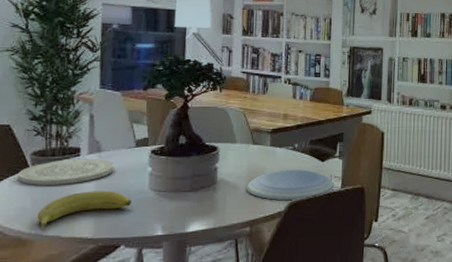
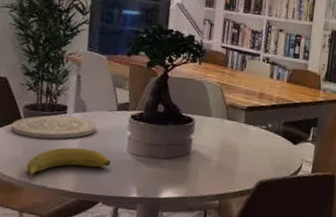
plate: present [247,170,334,200] -> none [218,148,305,180]

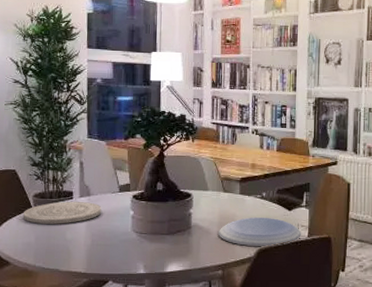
fruit: present [26,147,111,178] -> none [40,230,117,263]
plate: none [218,148,305,180] -> present [218,217,301,246]

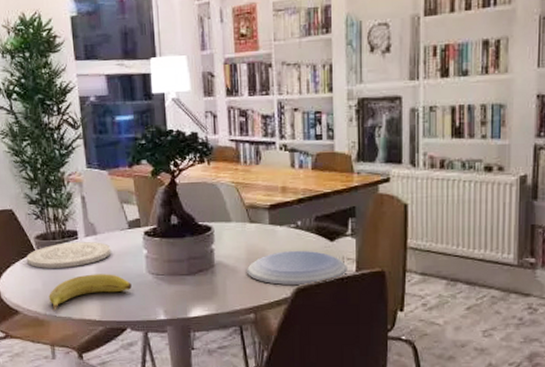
fruit: none [40,230,117,263] -> present [49,274,132,311]

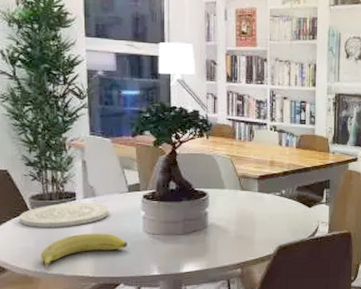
plate: present [247,251,347,285] -> none [237,215,321,244]

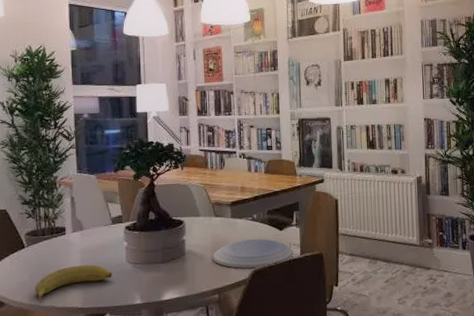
plate: present [18,203,109,227] -> none [15,236,95,262]
plate: none [237,215,321,244] -> present [213,239,294,268]

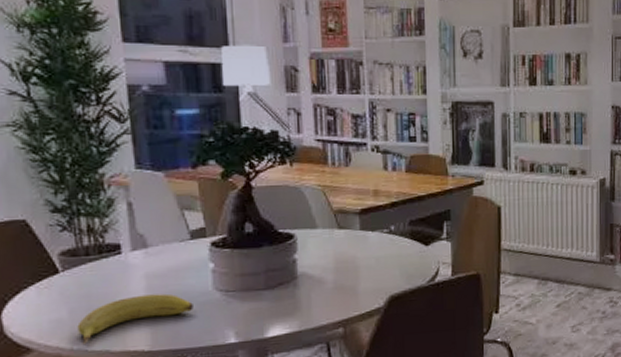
plate: present [213,239,294,268] -> none [335,256,443,294]

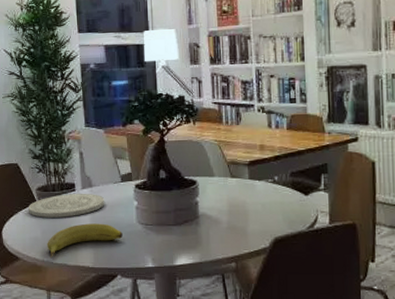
plate: none [44,256,167,292] -> present [28,194,105,218]

